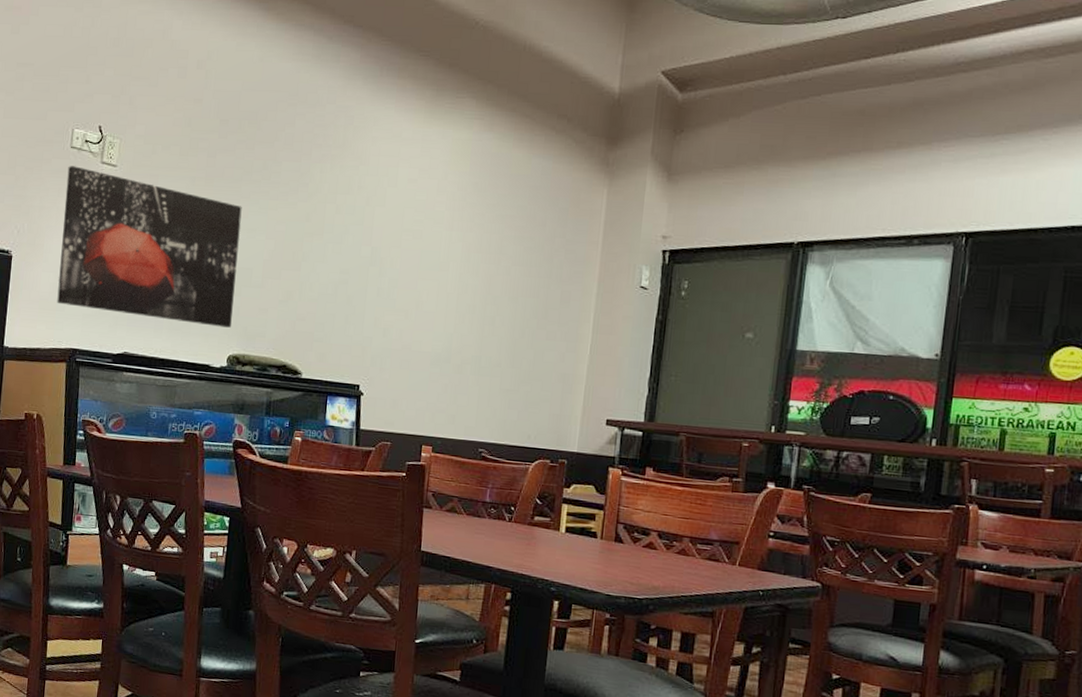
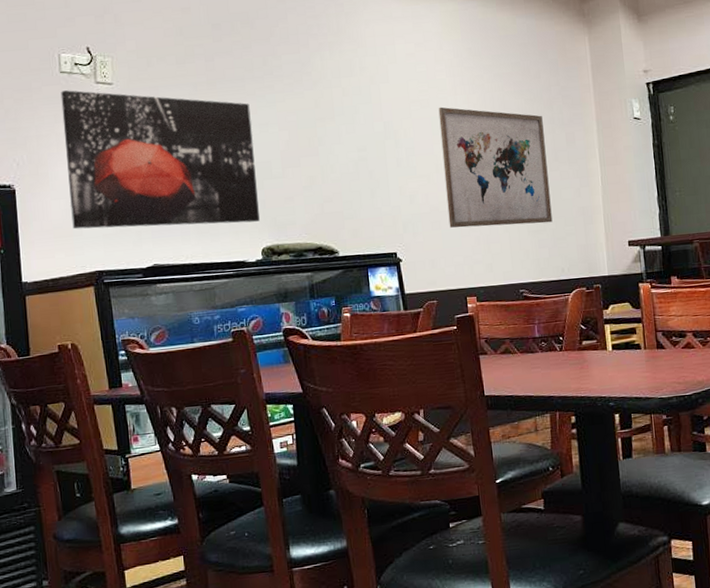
wall art: none [418,240,540,384] -> present [438,107,553,228]

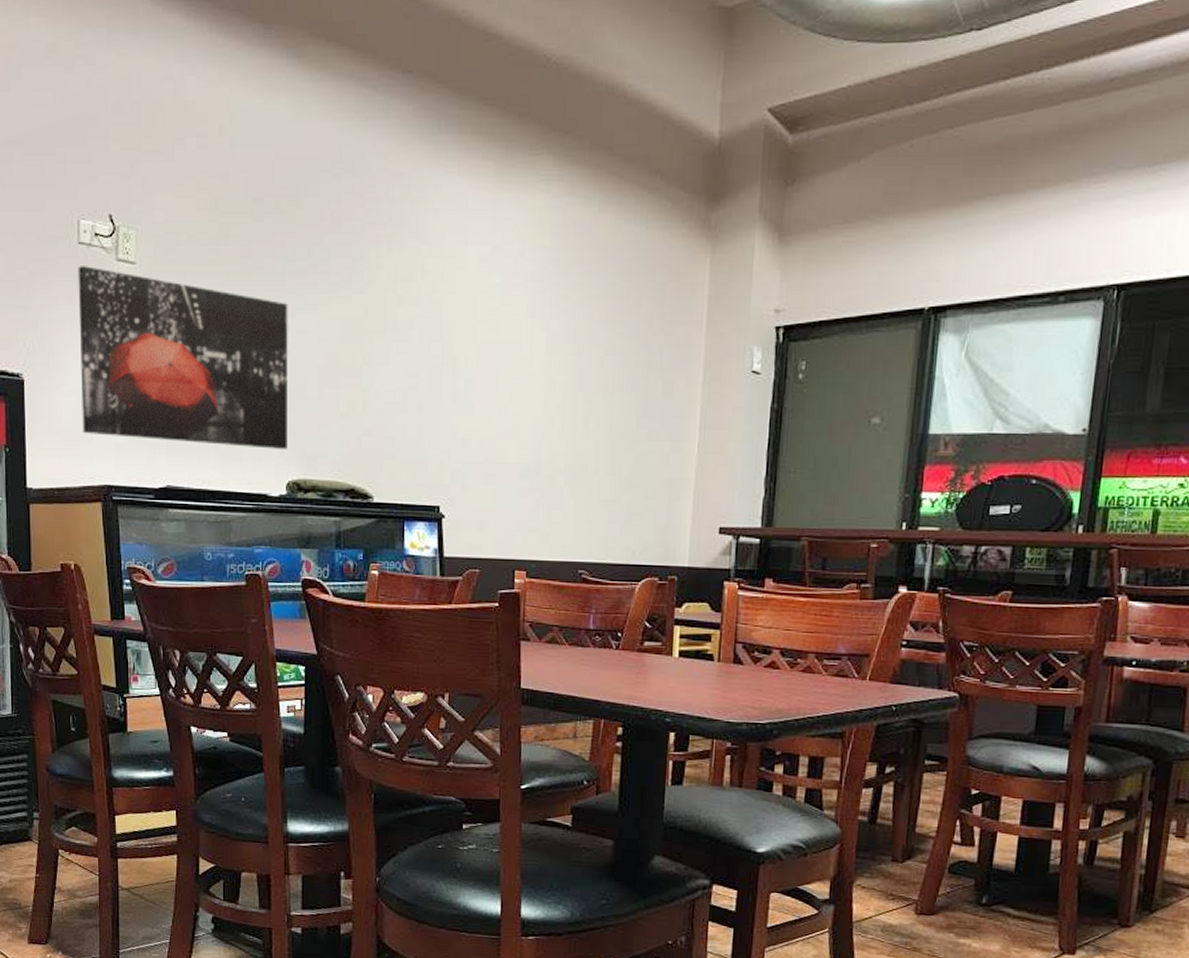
wall art: present [438,107,553,228] -> none [505,331,636,493]

